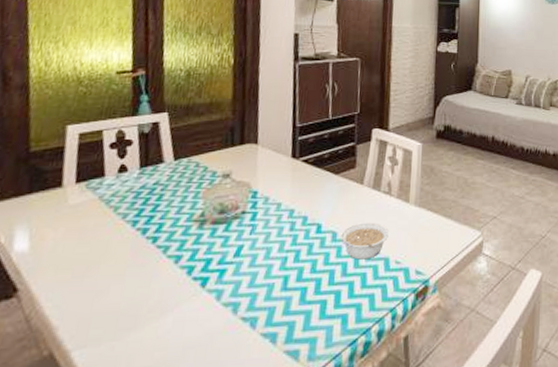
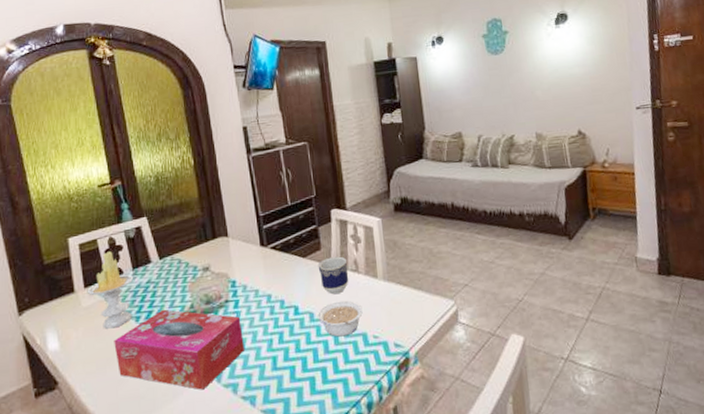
candle: none [77,145,140,232] -> present [87,251,134,329]
tissue box: none [99,215,256,308] -> present [114,309,244,390]
cup: none [349,177,381,216] -> present [317,256,349,295]

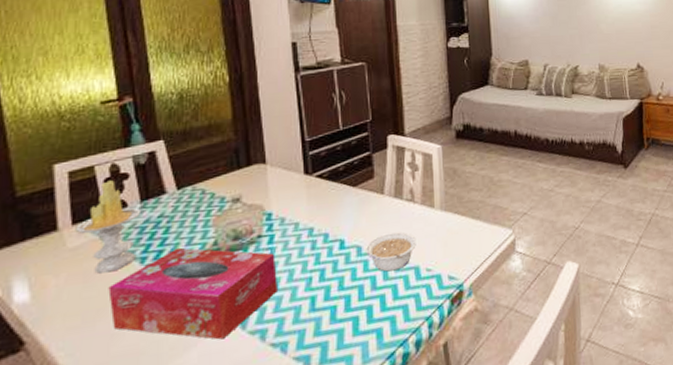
cup: present [317,256,349,295] -> none [369,185,403,226]

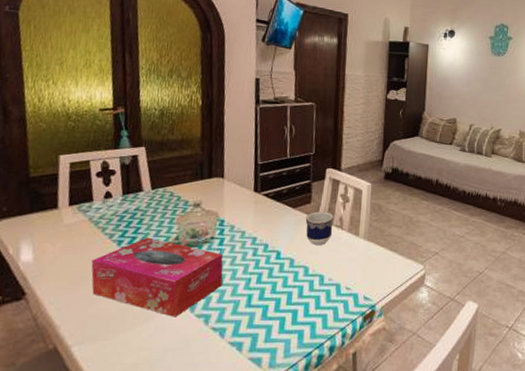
candle: present [75,180,142,274] -> none [71,174,123,248]
legume: present [366,232,416,272] -> none [297,252,340,284]
cup: none [369,185,403,226] -> present [305,211,334,246]

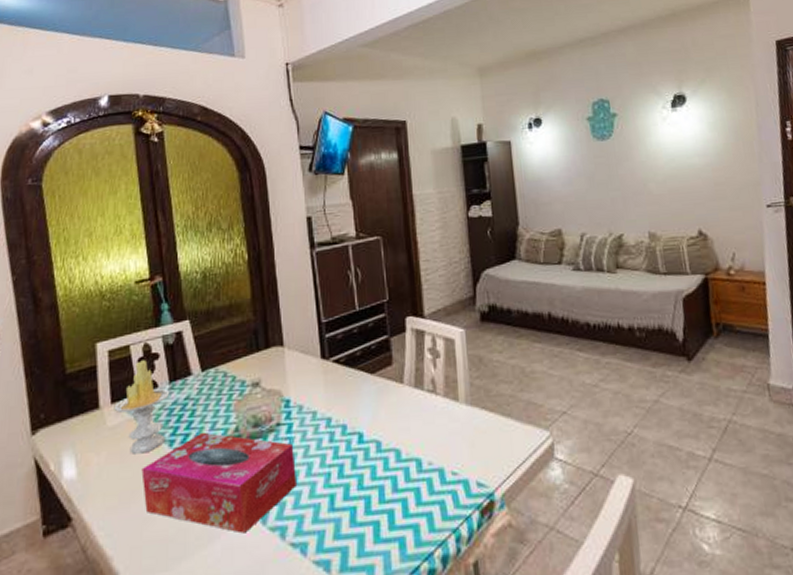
candle: none [71,174,123,248] -> present [114,360,170,454]
cup: present [305,211,334,246] -> none [388,373,425,420]

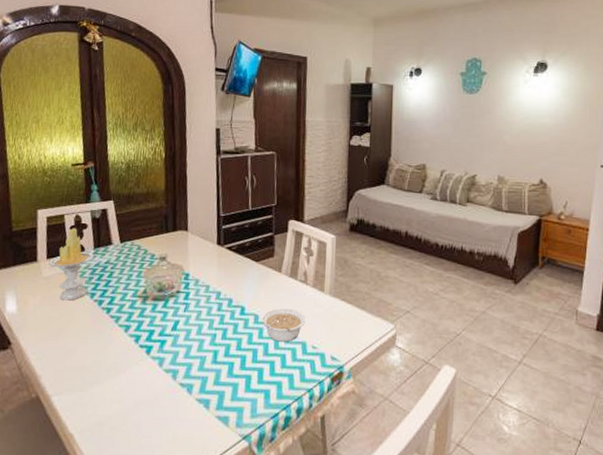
tissue box: present [141,432,296,534] -> none [67,290,189,371]
legume: none [386,427,440,473] -> present [262,308,305,342]

